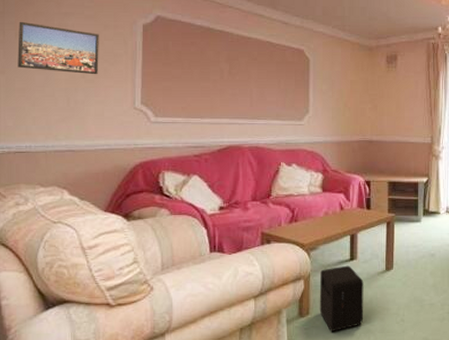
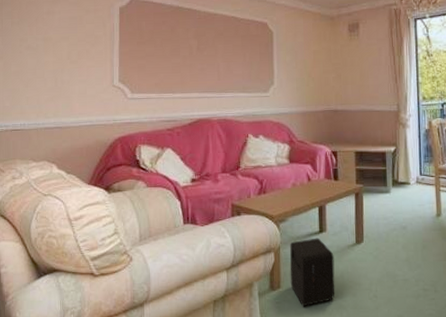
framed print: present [17,21,99,75] -> none [13,10,82,56]

